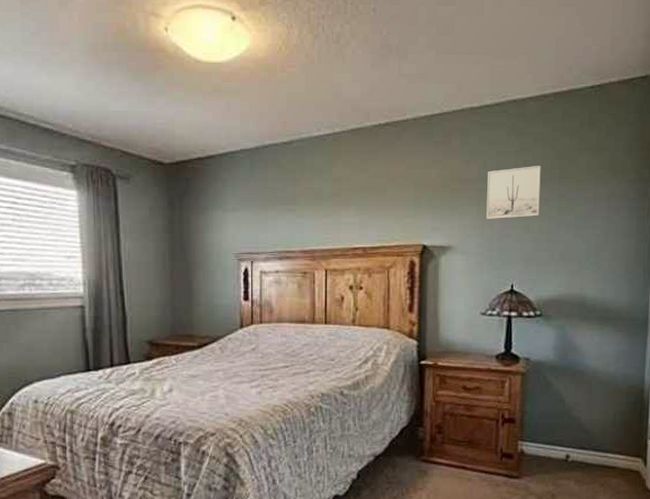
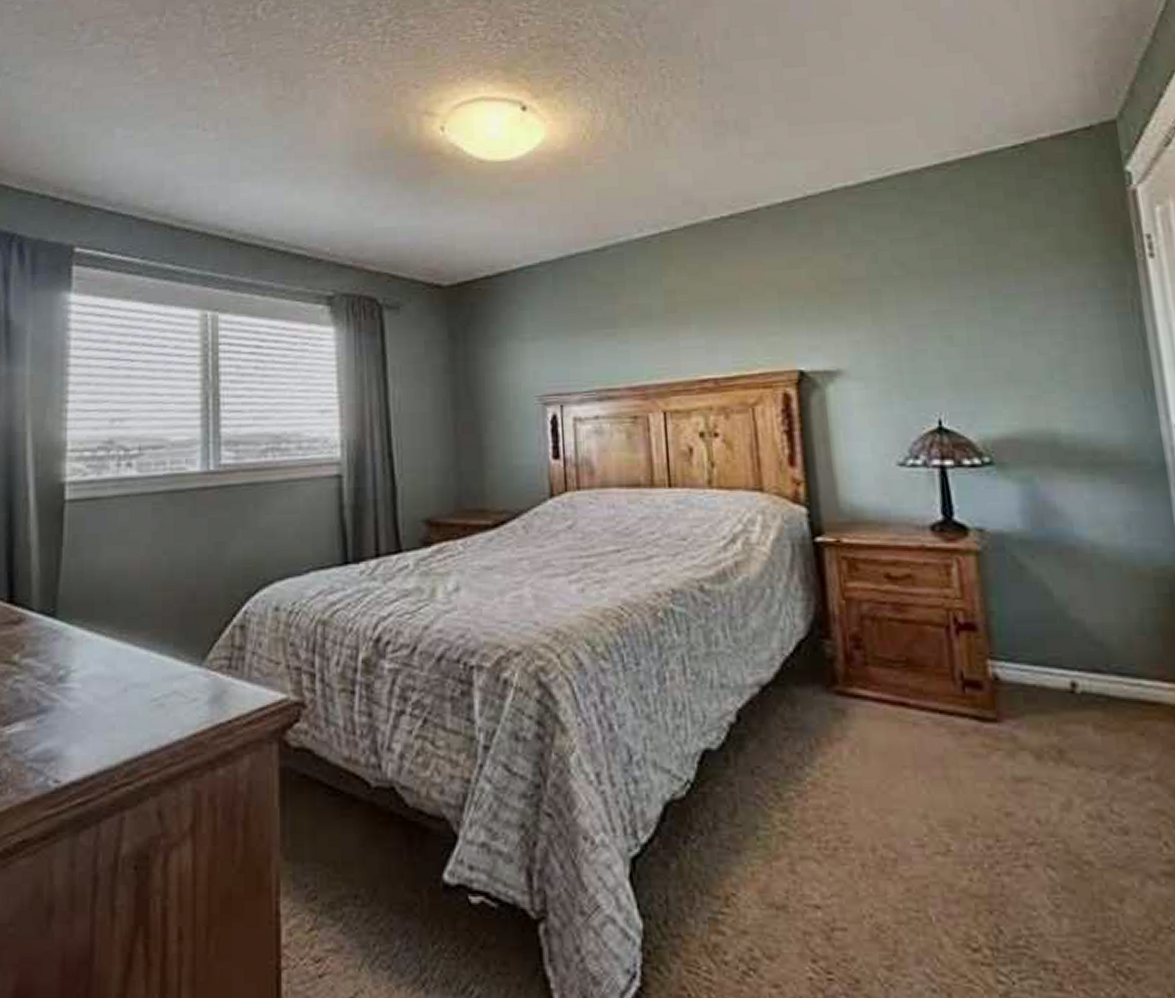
wall art: present [486,166,541,220] -> none [880,254,965,332]

